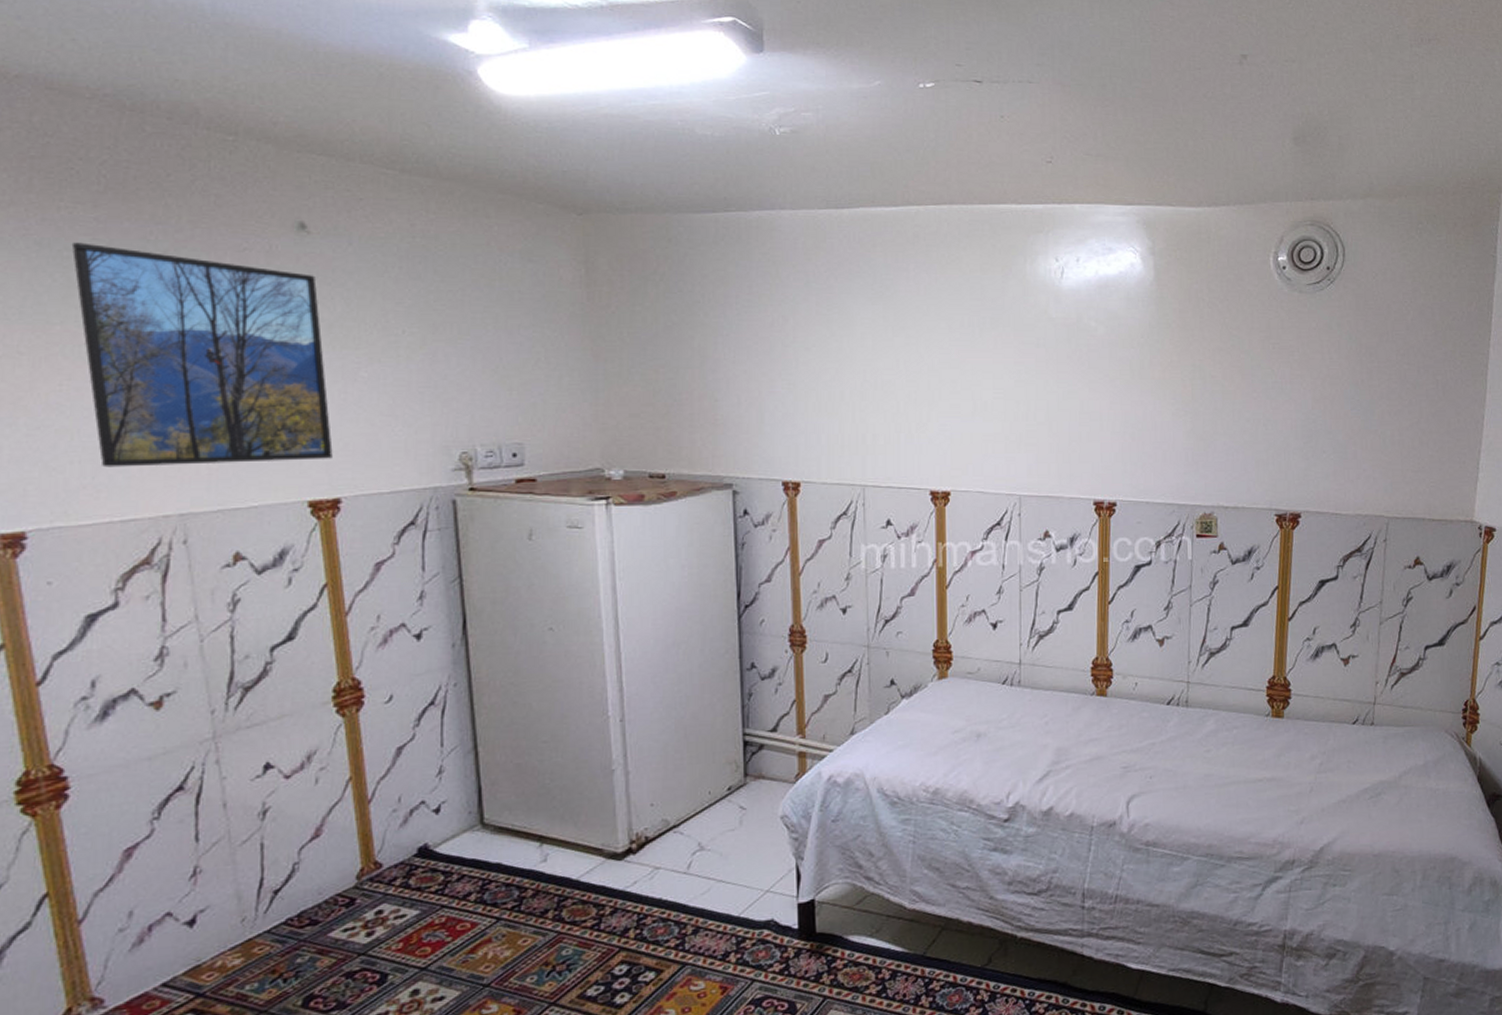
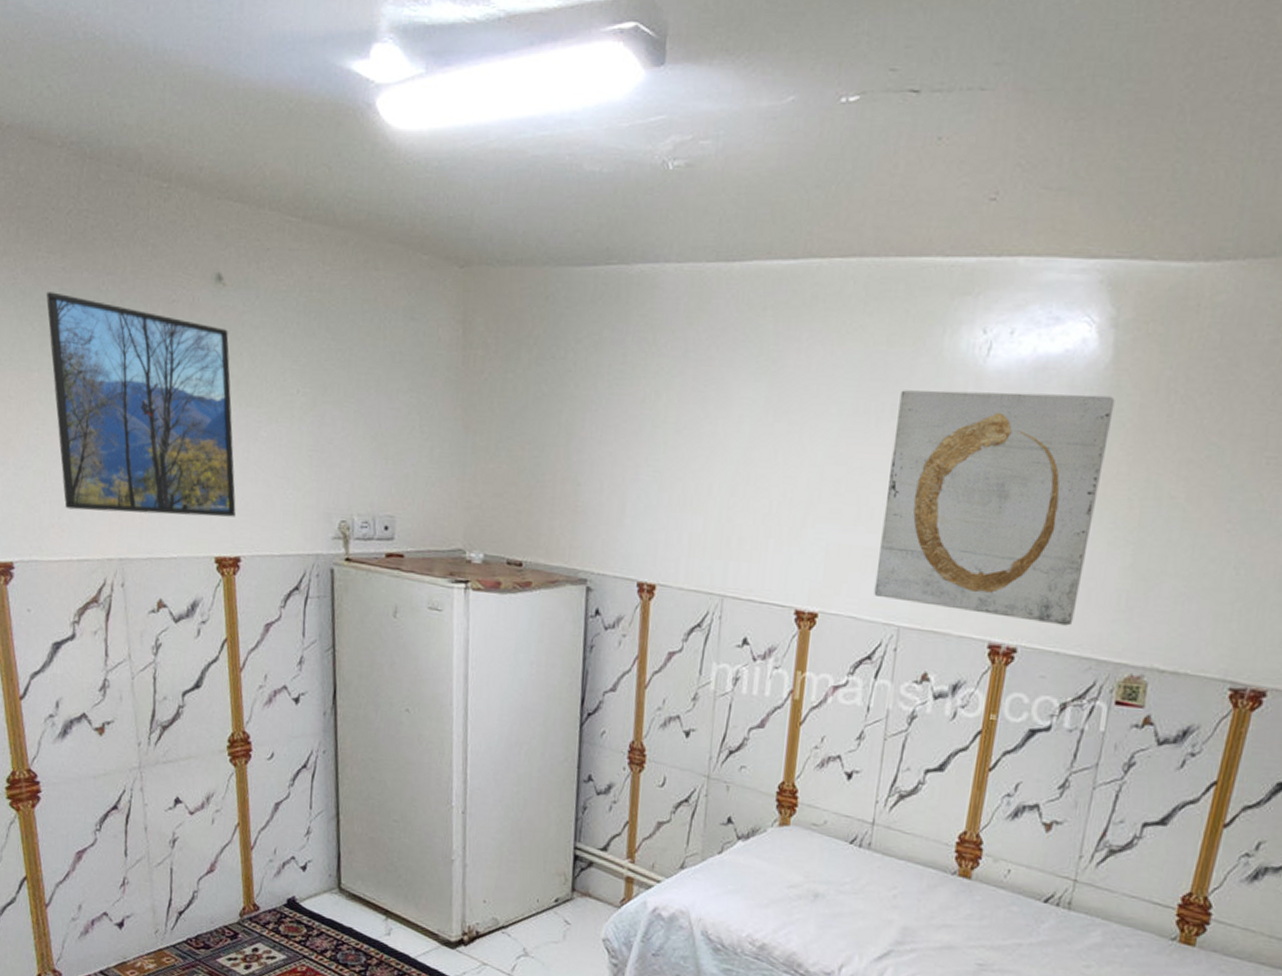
wall art: none [995,304,1161,481] -> present [874,390,1115,626]

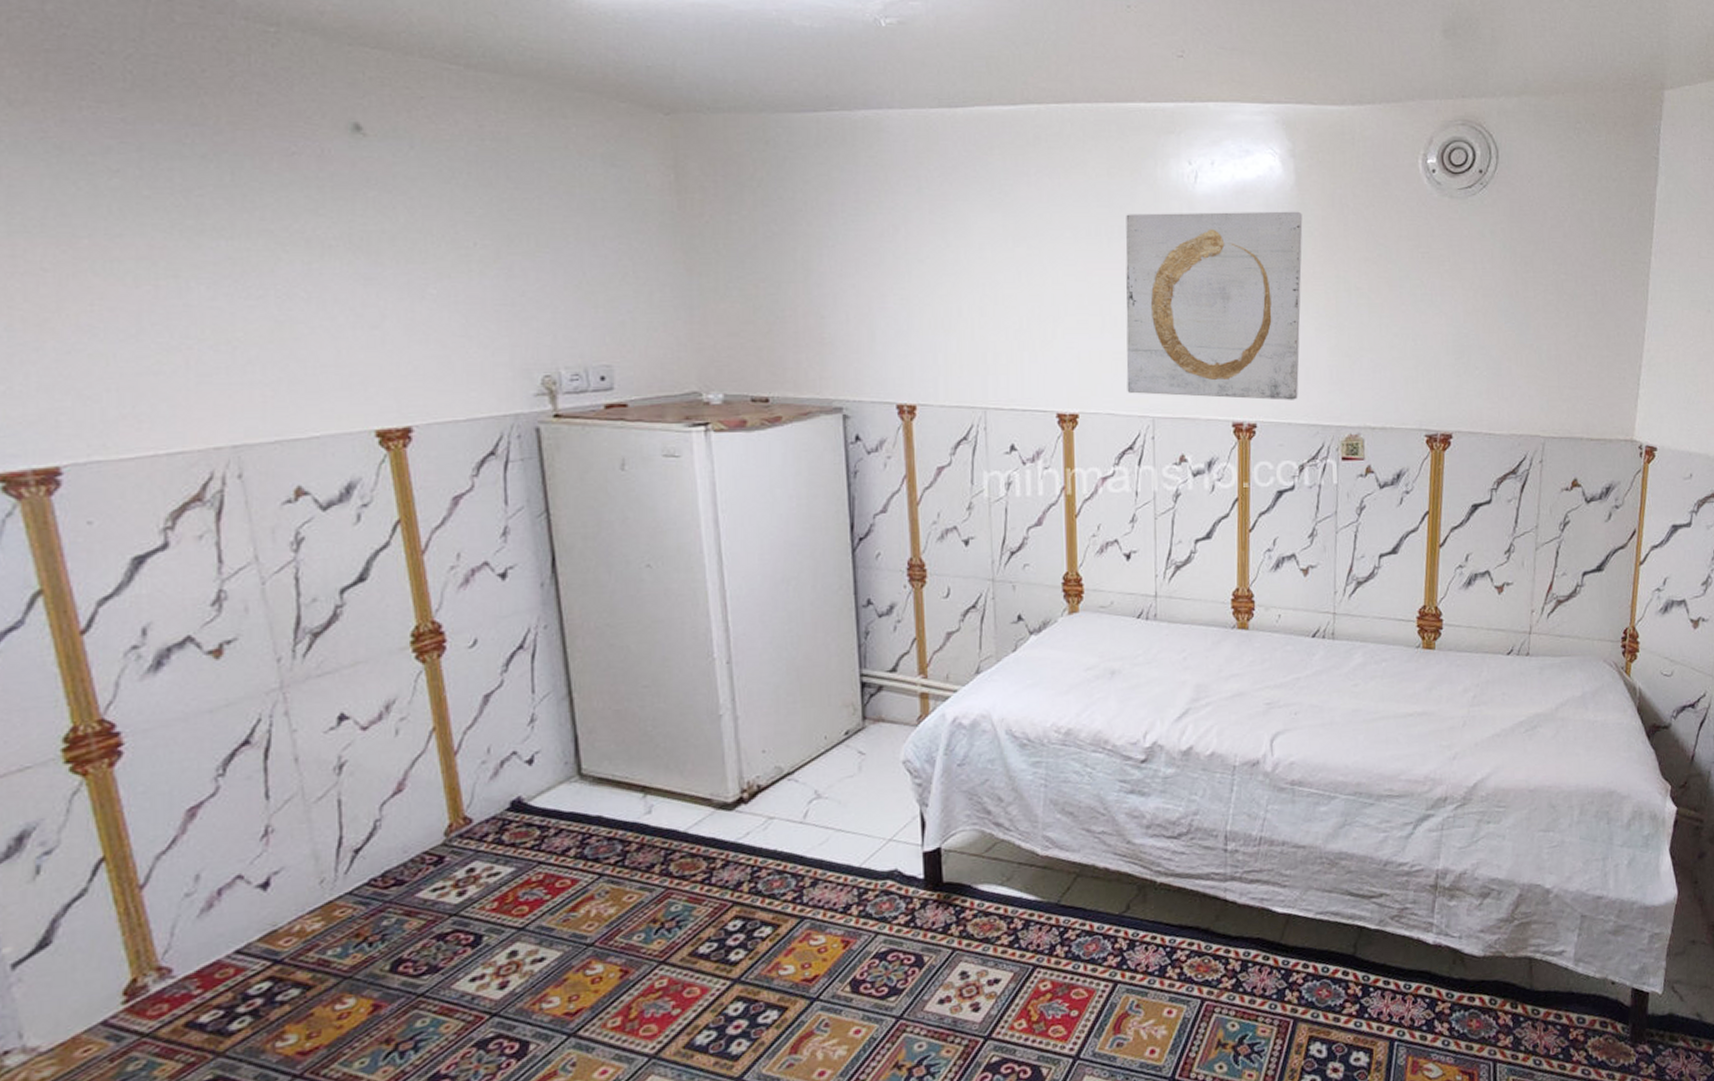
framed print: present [46,292,236,517] -> none [96,146,401,396]

